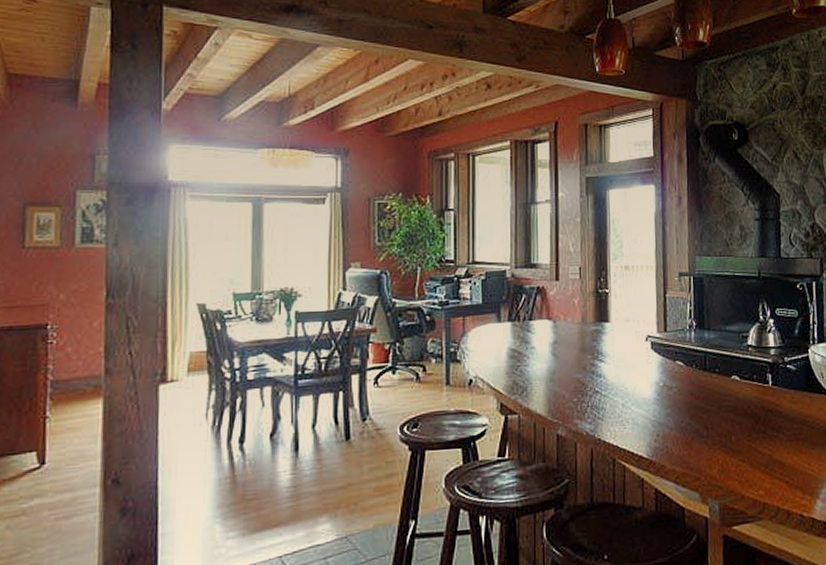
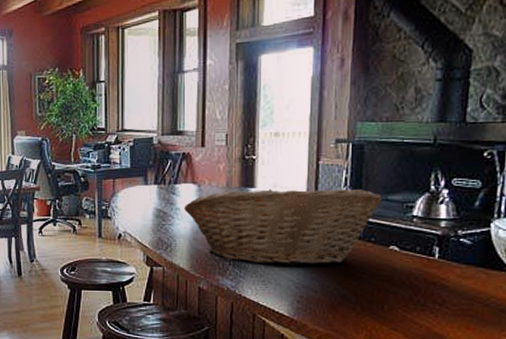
fruit basket: none [539,321,722,404] -> present [183,189,382,266]

